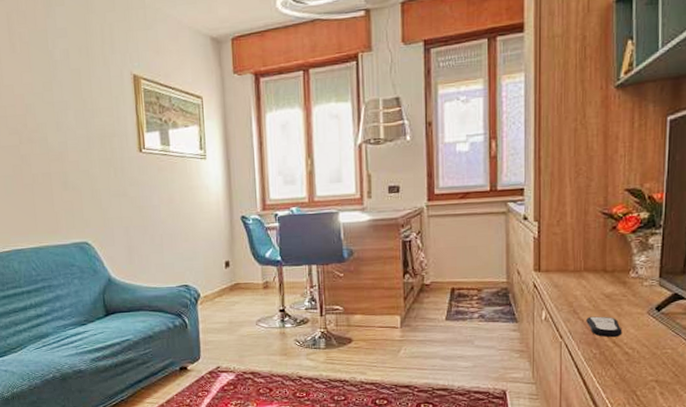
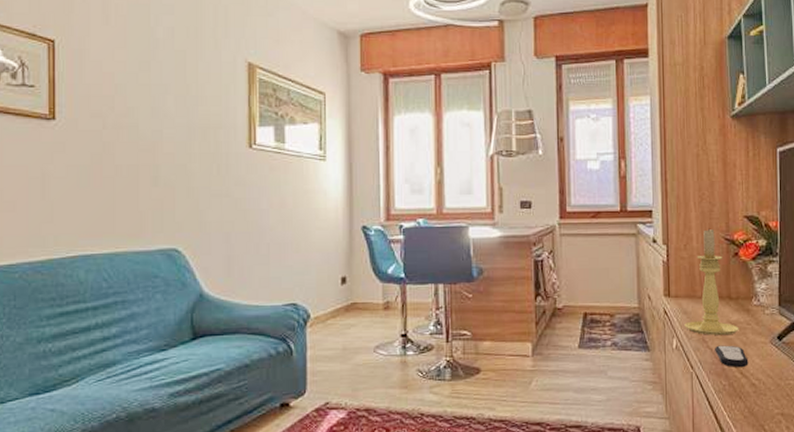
candle holder: none [554,203,614,307] -> present [684,228,739,335]

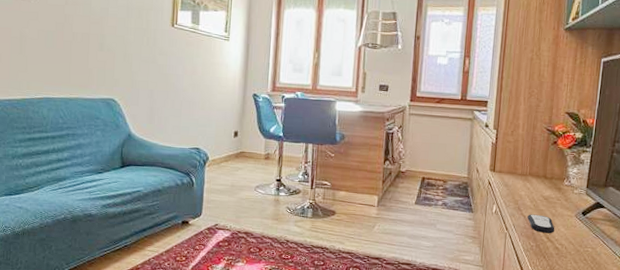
candle holder: present [684,228,739,335] -> none [504,119,550,206]

